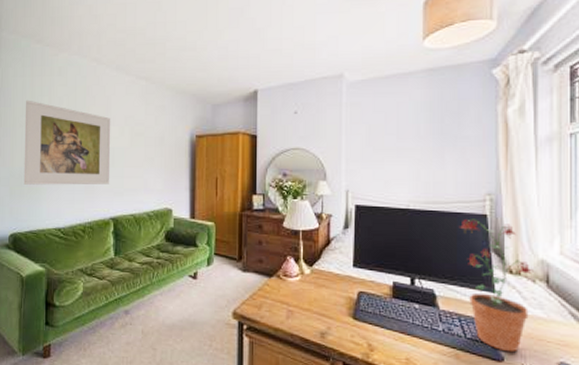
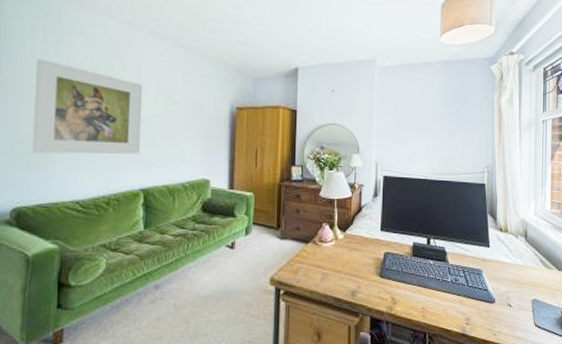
potted plant: present [459,219,534,353] -> none [464,187,517,295]

